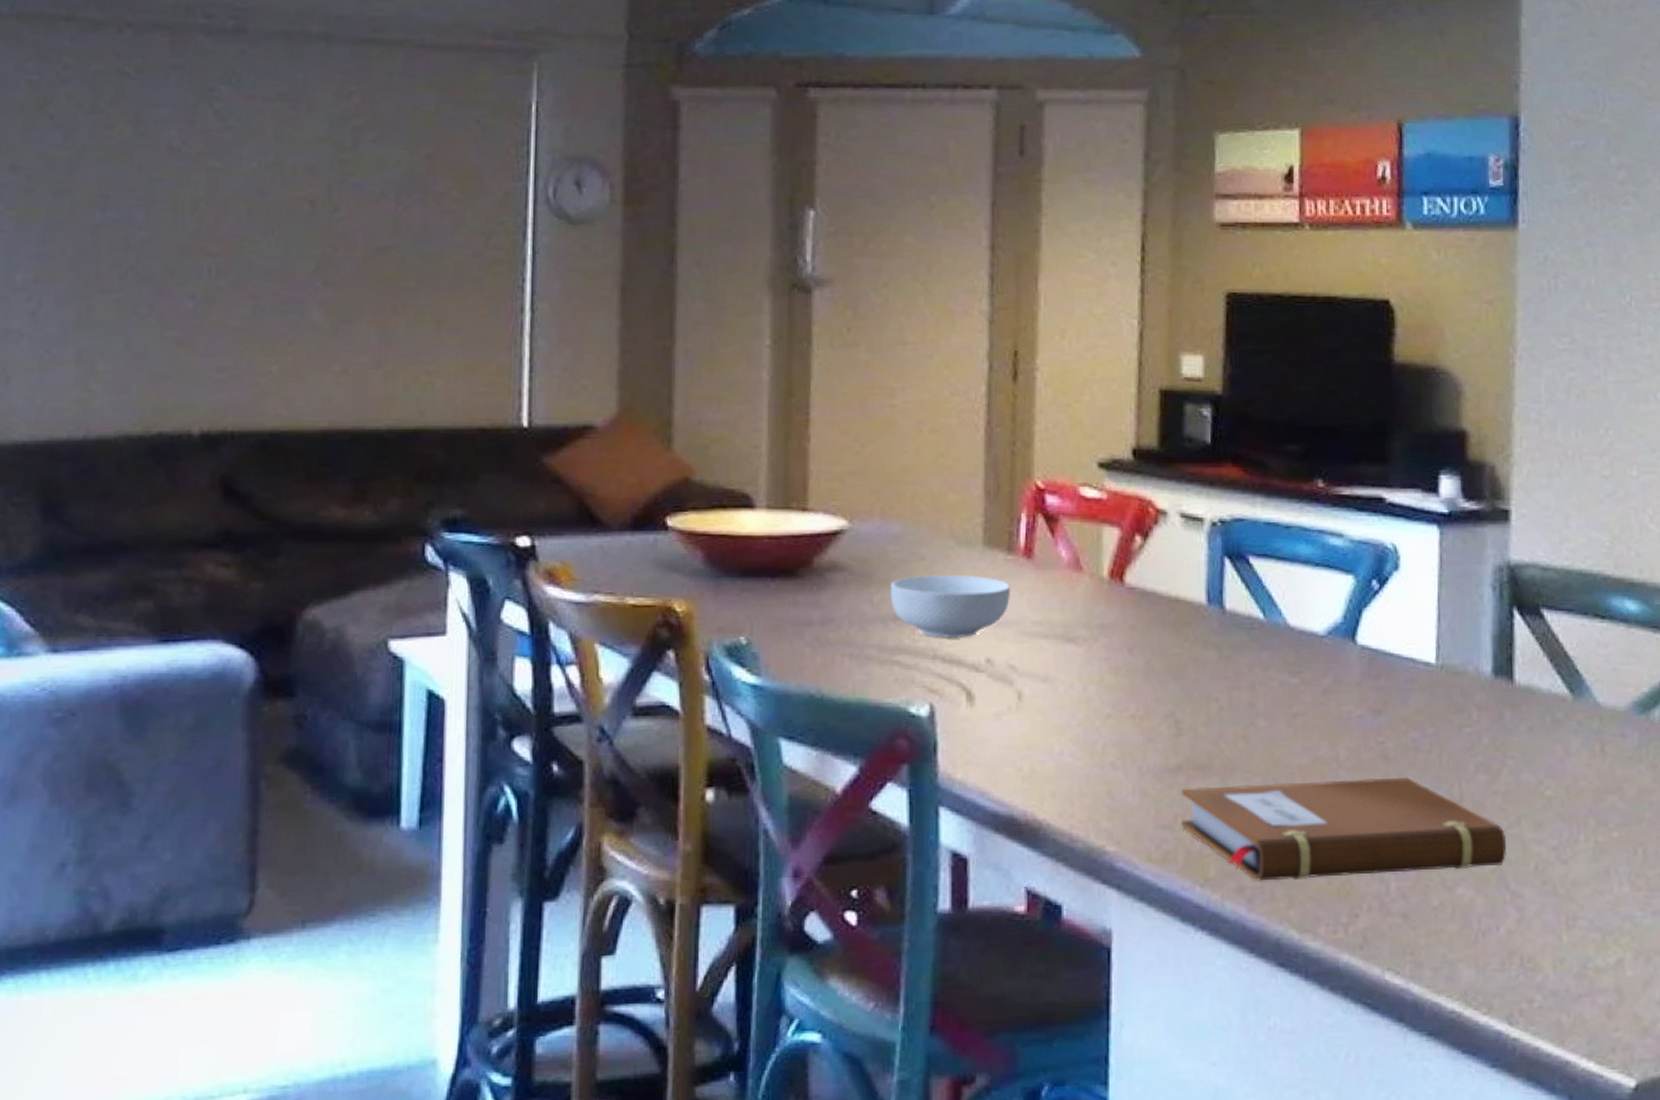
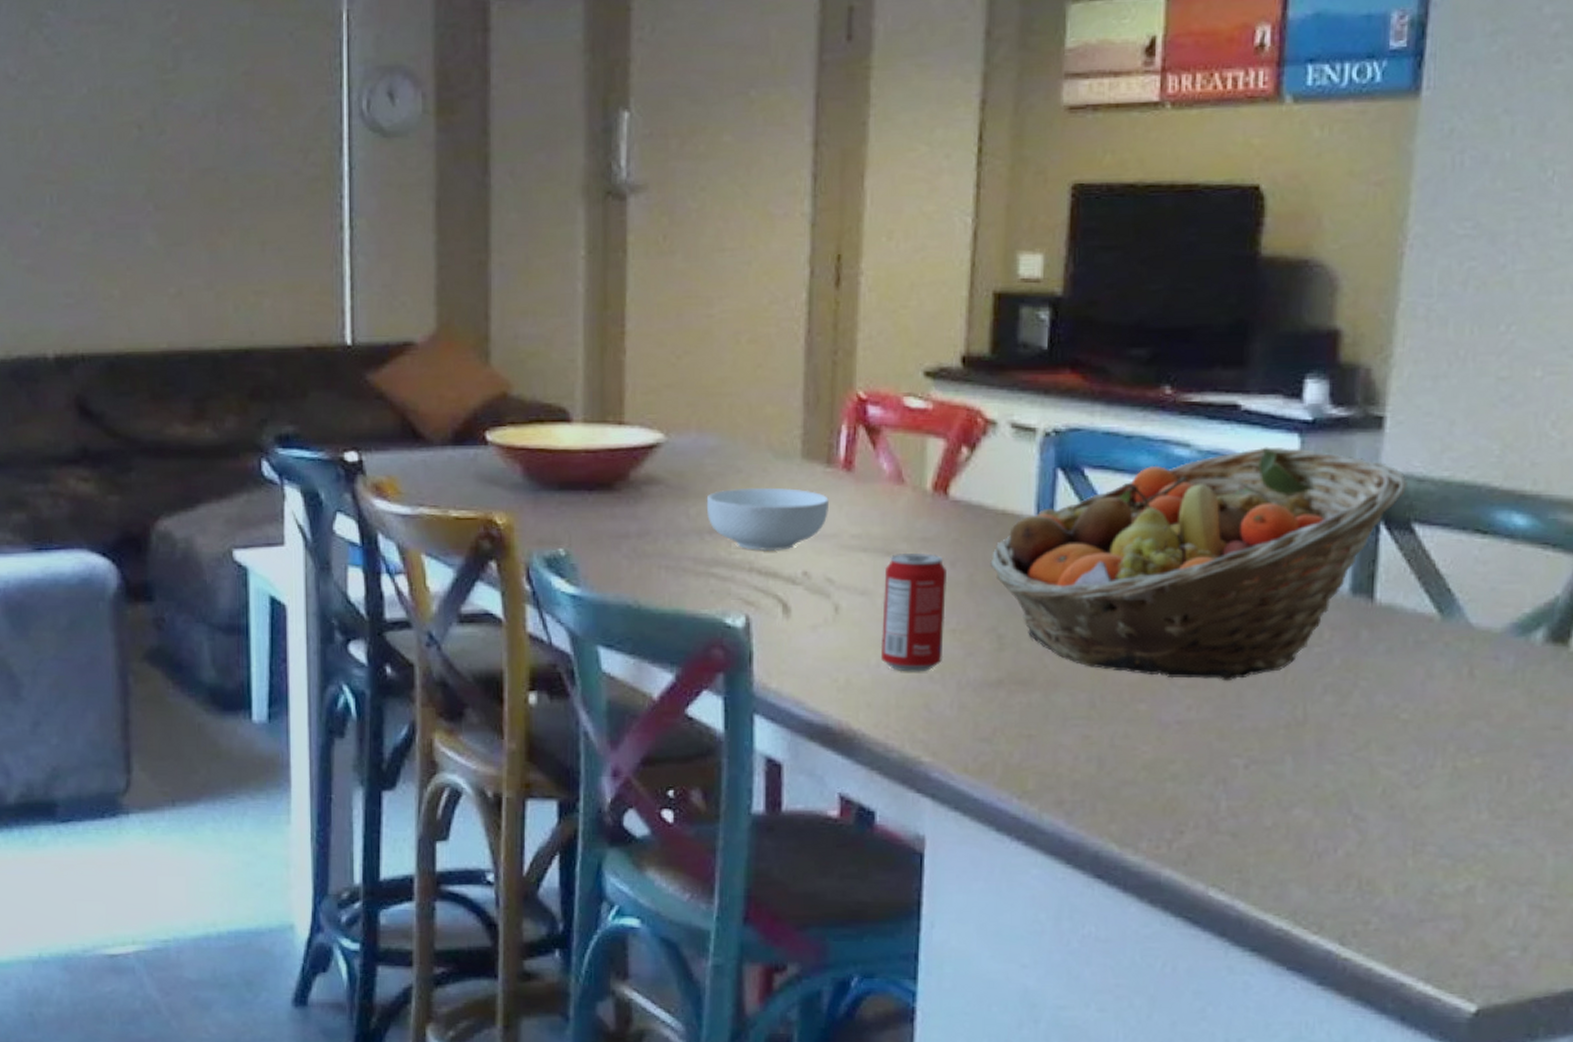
beverage can: none [1063,639,1126,760] -> present [880,552,948,672]
fruit basket: none [1165,537,1534,763] -> present [990,447,1408,682]
notebook: present [1181,777,1507,881] -> none [1000,696,1353,796]

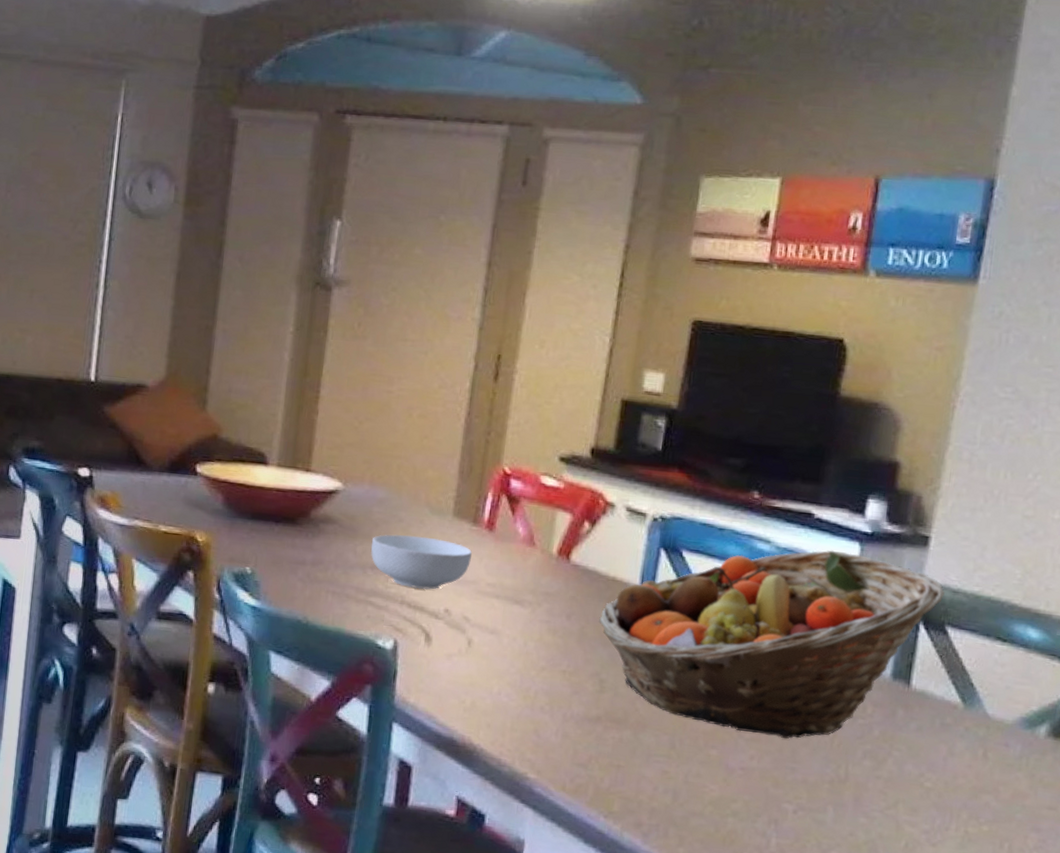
beverage can: present [880,552,948,672] -> none [502,603,563,703]

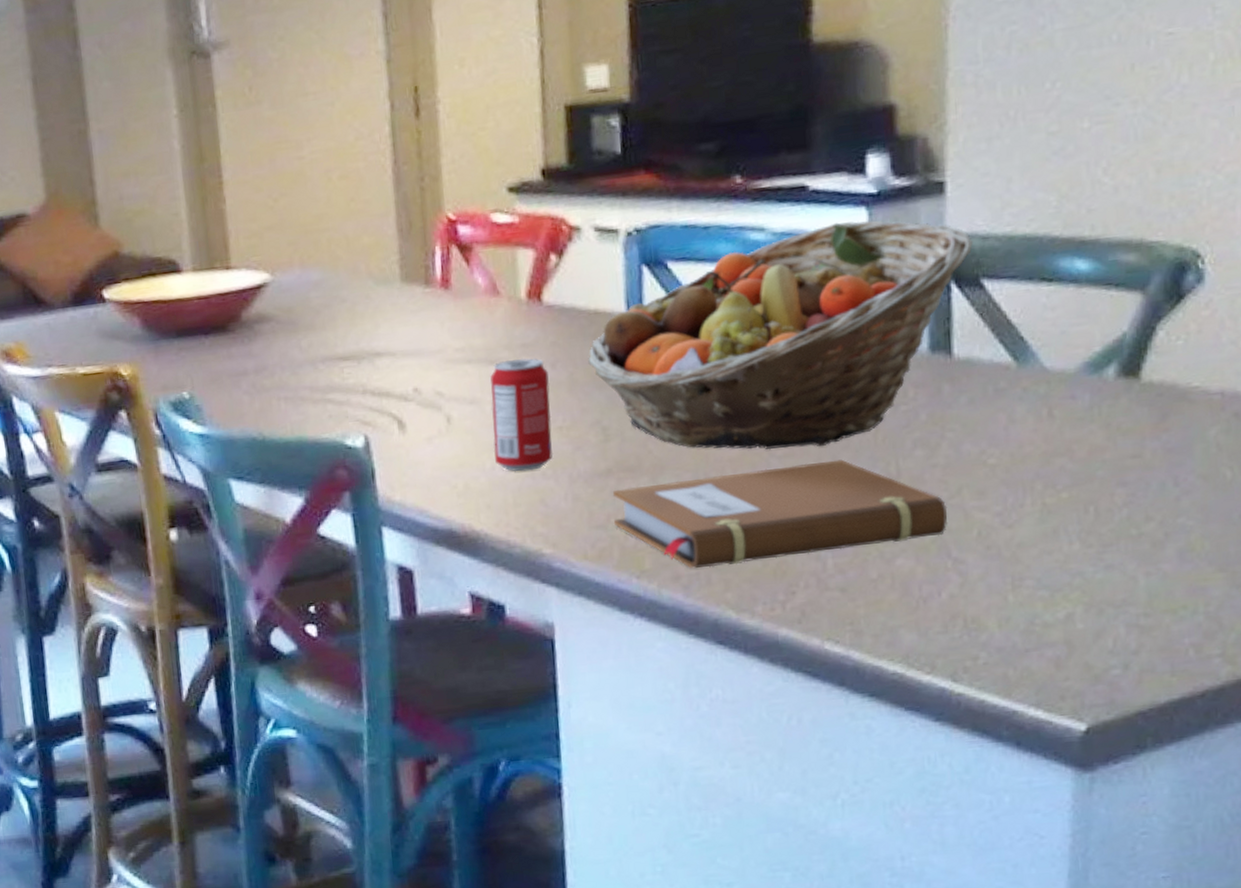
cereal bowl: present [371,534,472,590] -> none [315,311,432,374]
beverage can: none [502,603,563,703] -> present [490,358,553,472]
notebook: none [594,736,883,839] -> present [612,459,948,569]

